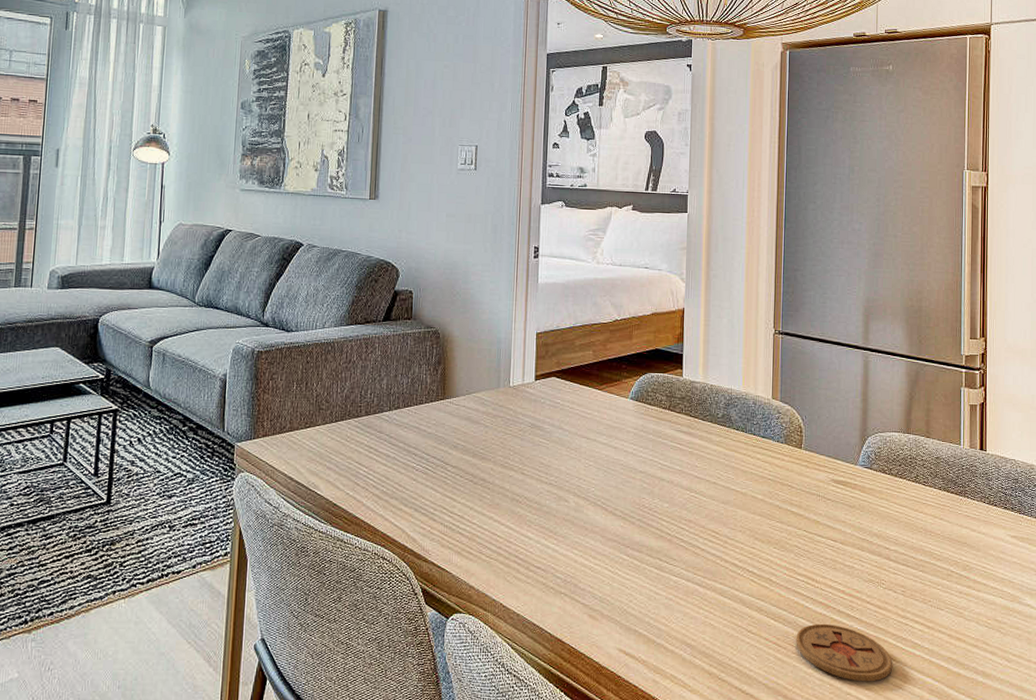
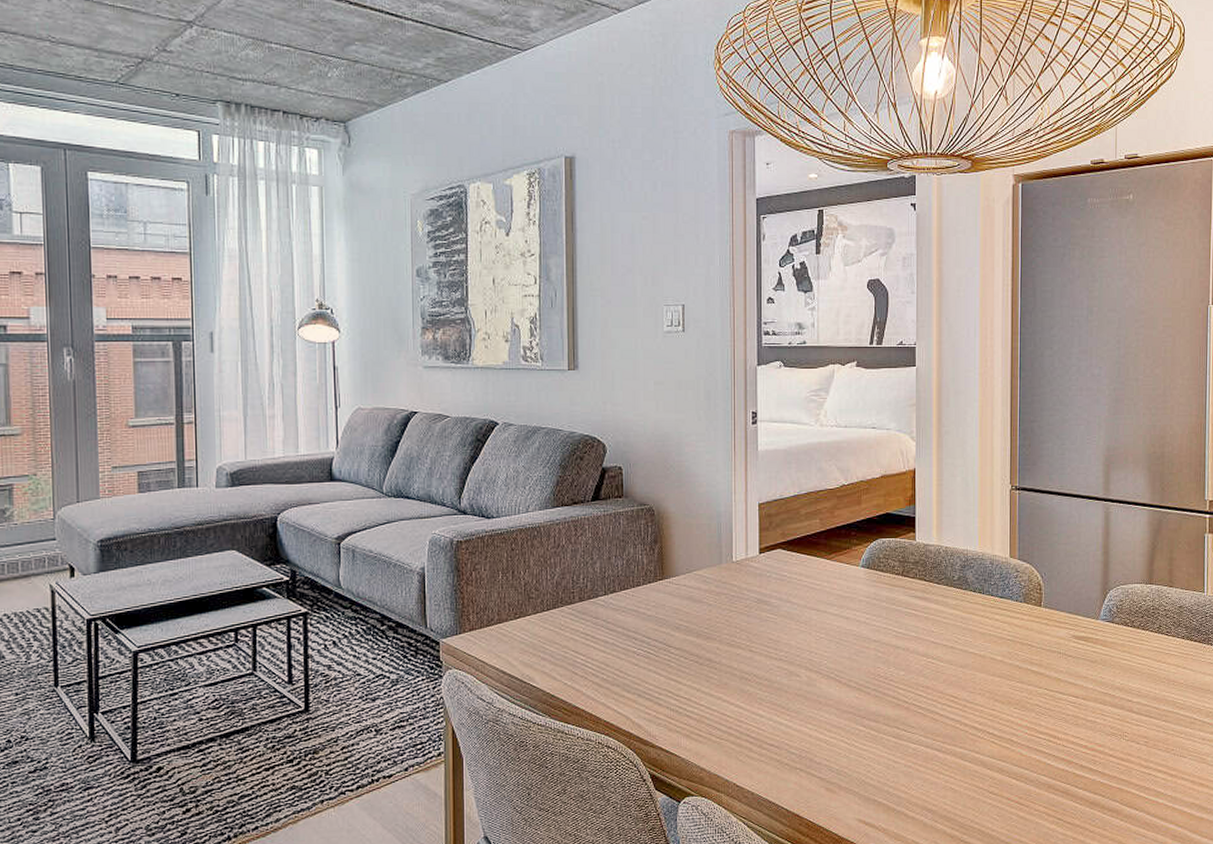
coaster: present [796,623,892,682] -> none [1038,779,1135,833]

